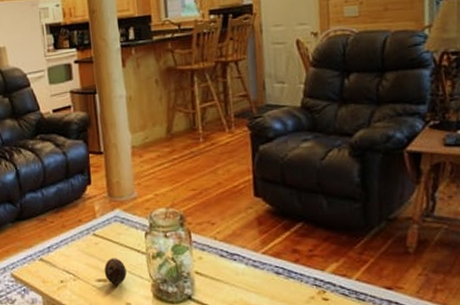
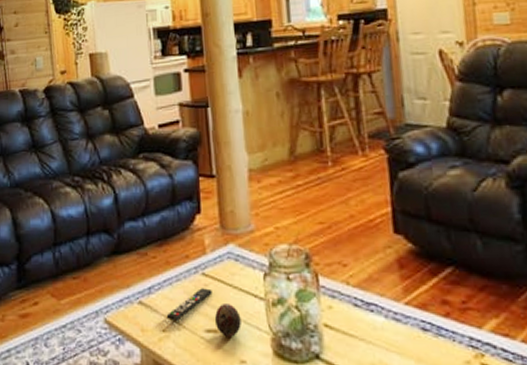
remote control: none [63,246,102,273] -> present [166,288,213,321]

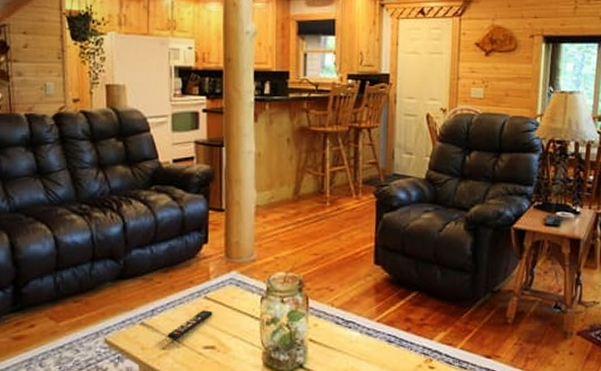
decorative egg: present [214,304,241,337] -> none [212,323,237,352]

